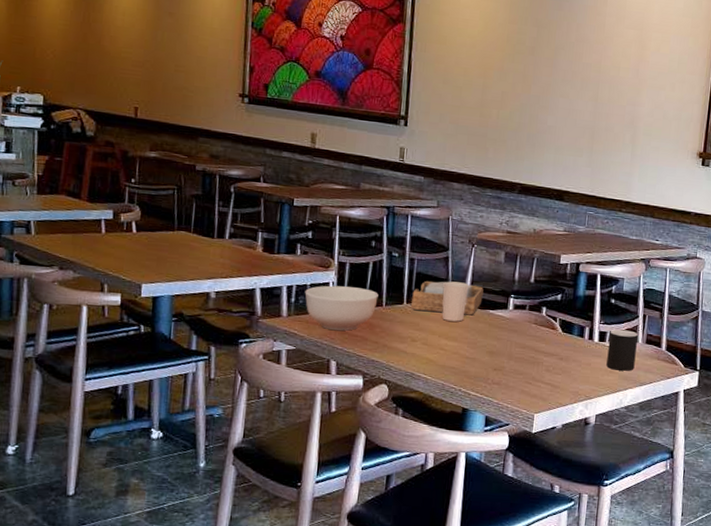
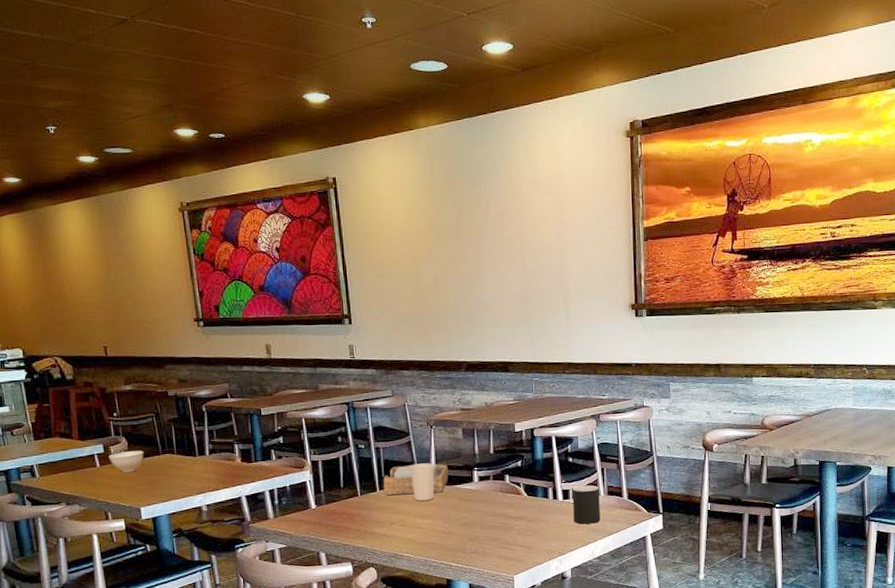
bowl: none [117,221,157,245] -> present [108,450,144,473]
bowl: present [304,285,379,331] -> none [286,482,353,525]

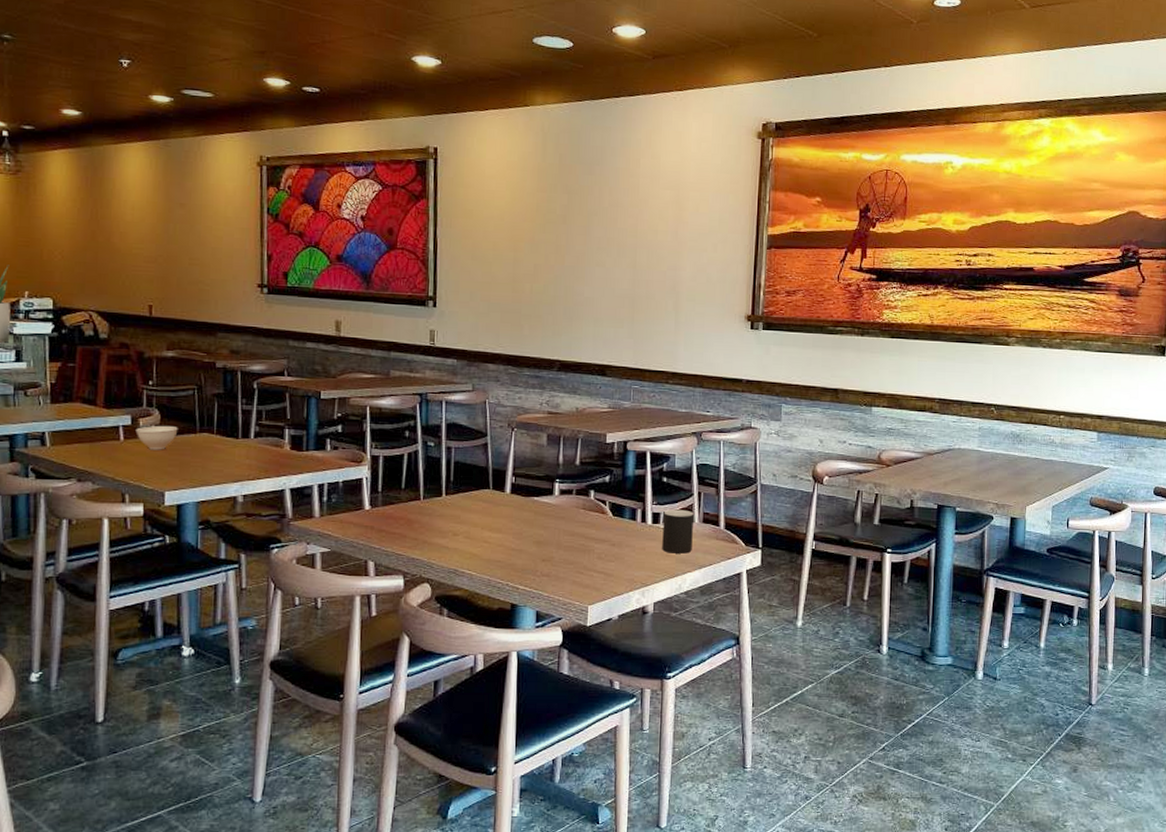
napkin holder: present [383,464,449,495] -> none [451,470,527,504]
cup: present [410,463,435,501] -> none [483,469,511,512]

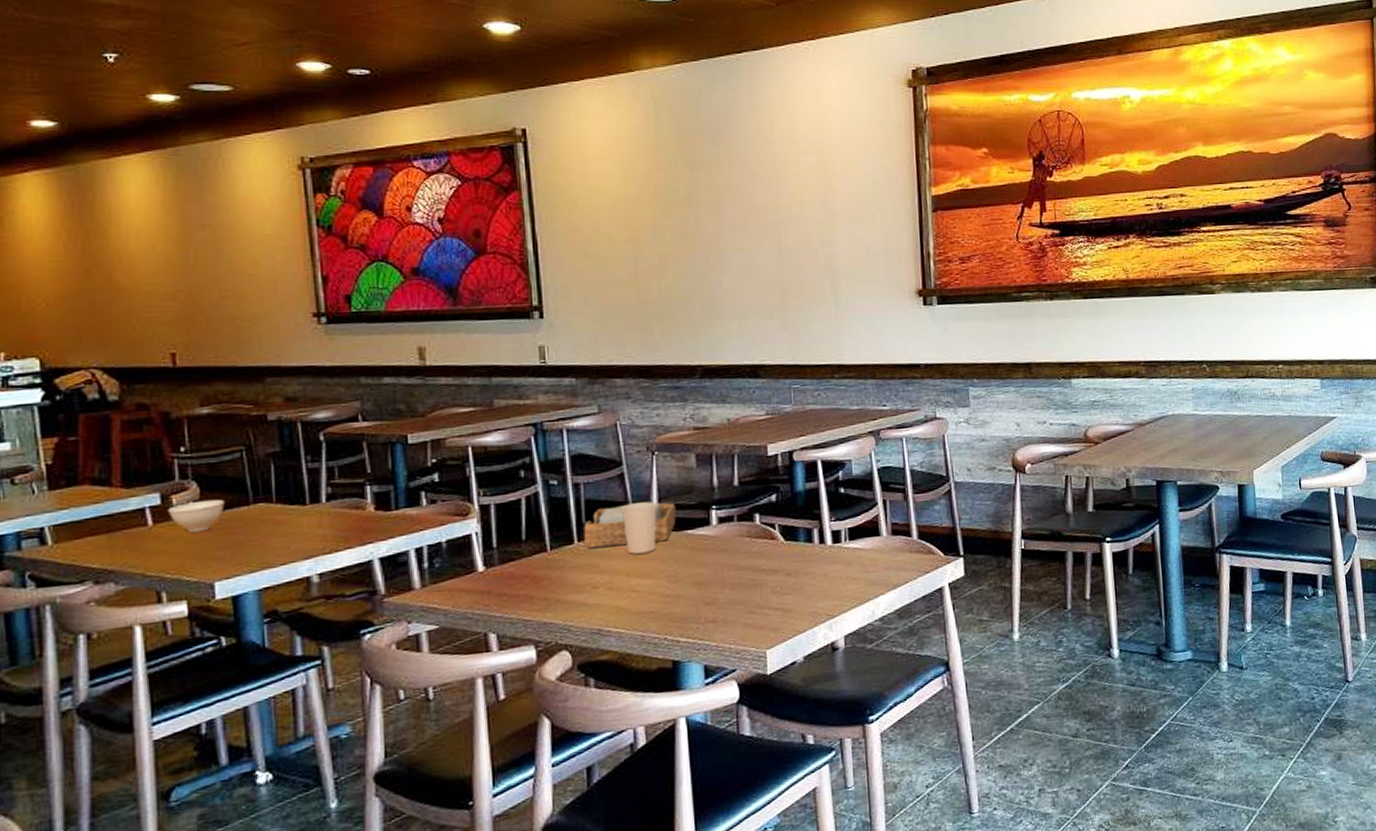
napkin holder: none [451,470,527,504] -> present [584,502,676,548]
cup: none [483,469,511,512] -> present [622,501,657,555]
cup: present [662,509,695,554] -> none [844,522,883,576]

